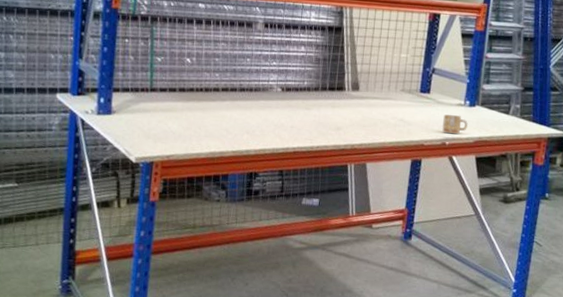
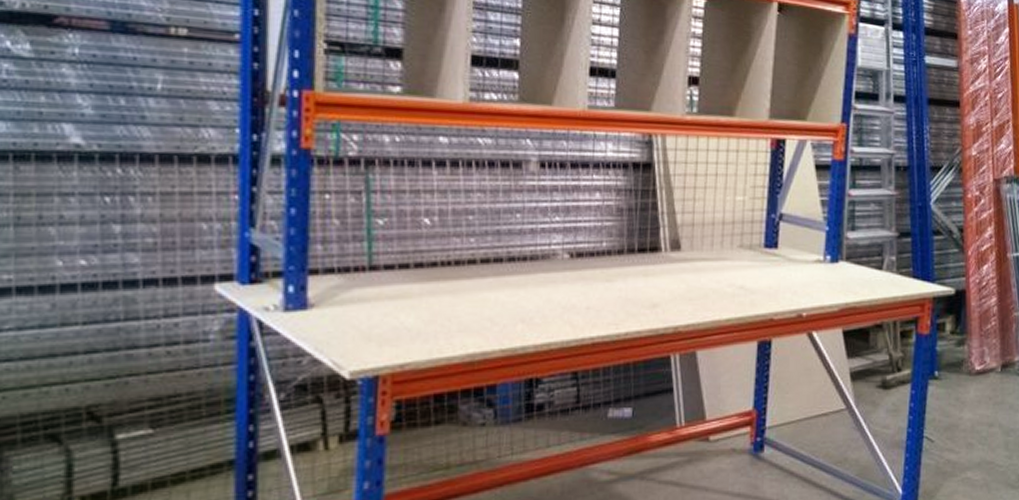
mug: present [441,114,468,135] -> none [796,276,830,302]

